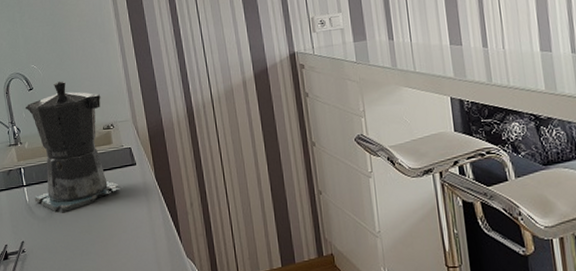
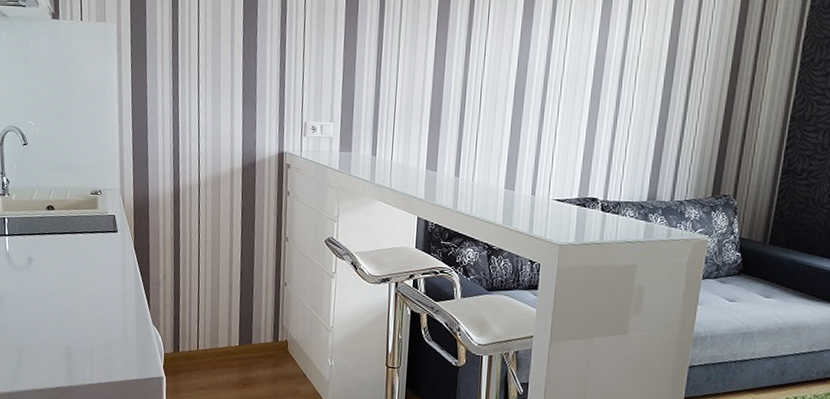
coffee maker: present [25,81,124,213] -> none [15,141,103,266]

